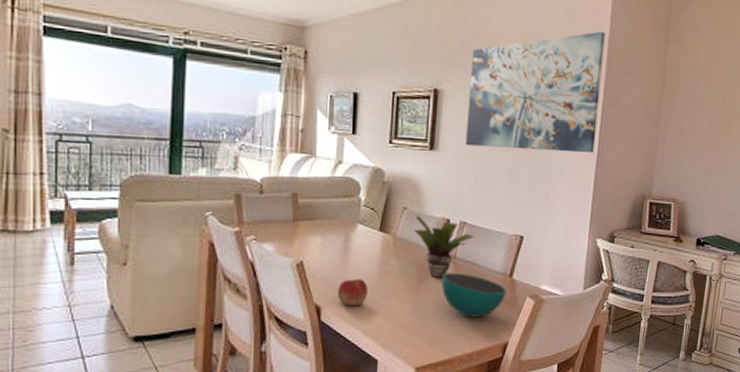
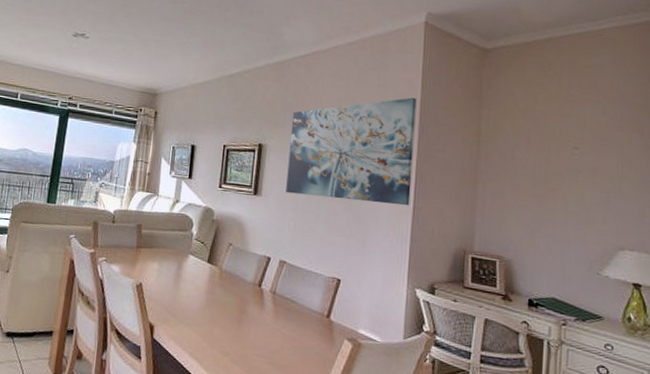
apple: present [337,279,368,306] -> none [168,303,195,329]
potted plant: present [413,216,474,278] -> none [237,252,293,311]
bowl: present [442,272,508,317] -> none [262,306,325,354]

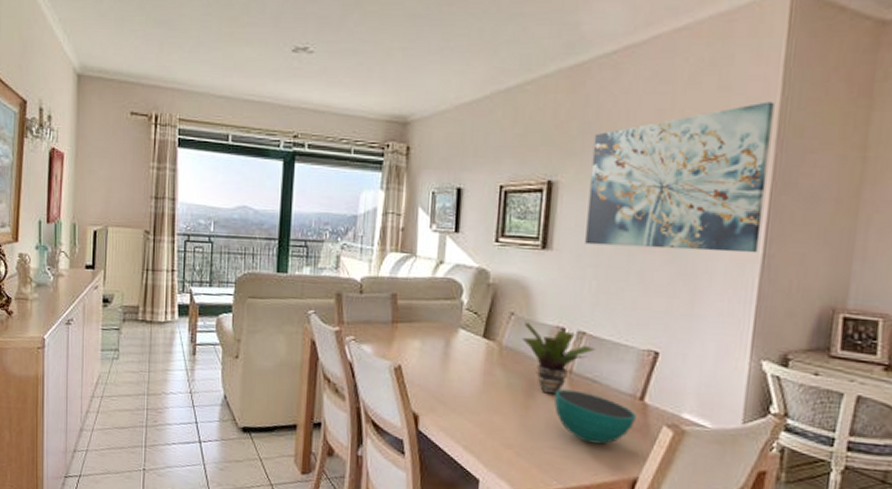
potted plant: none [237,252,293,311] -> present [522,322,595,394]
bowl: none [262,306,325,354] -> present [554,389,638,445]

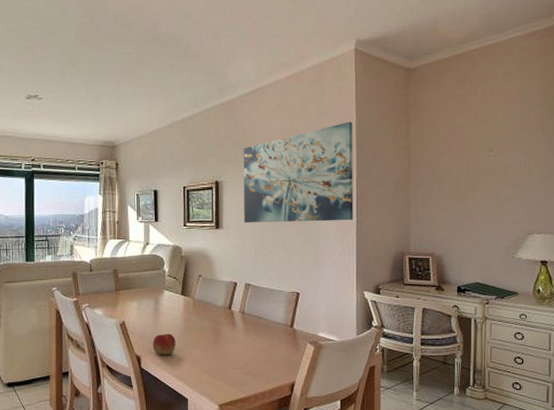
apple: none [436,388,469,418] -> present [152,333,176,356]
potted plant: present [522,322,595,394] -> none [208,281,258,330]
bowl: present [554,389,638,445] -> none [235,325,290,362]

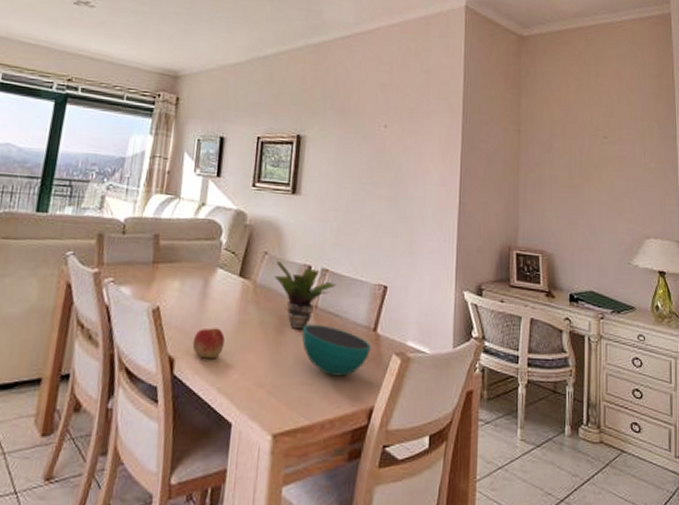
potted plant: none [208,281,258,330] -> present [274,261,336,330]
bowl: none [235,325,290,362] -> present [302,324,372,377]
wall art: present [243,121,354,223] -> none [327,84,460,201]

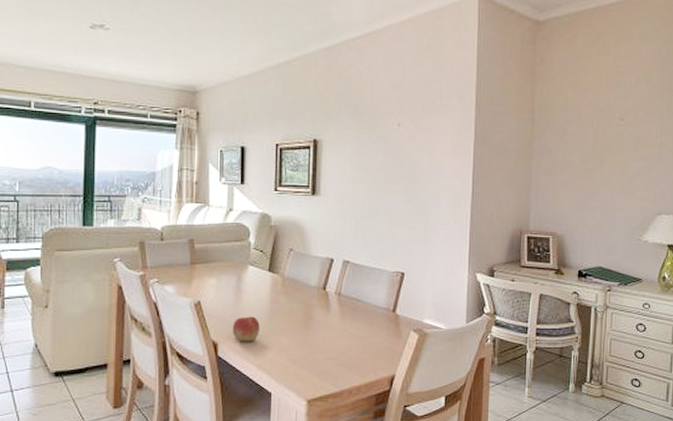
potted plant: present [274,261,336,330] -> none [300,256,357,314]
bowl: present [302,324,372,377] -> none [329,309,392,351]

